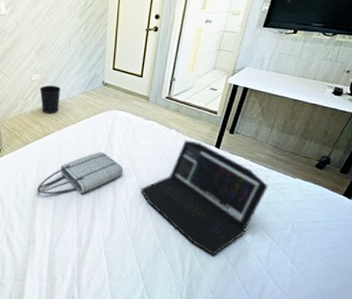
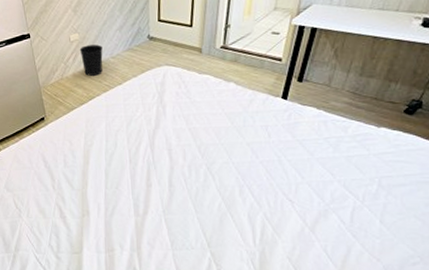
tote bag: present [36,152,124,194] -> none [85,113,179,161]
laptop: present [141,140,268,255] -> none [200,93,348,218]

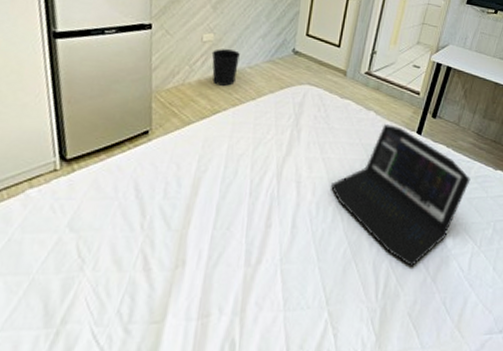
laptop: none [200,93,348,218] -> present [331,124,471,266]

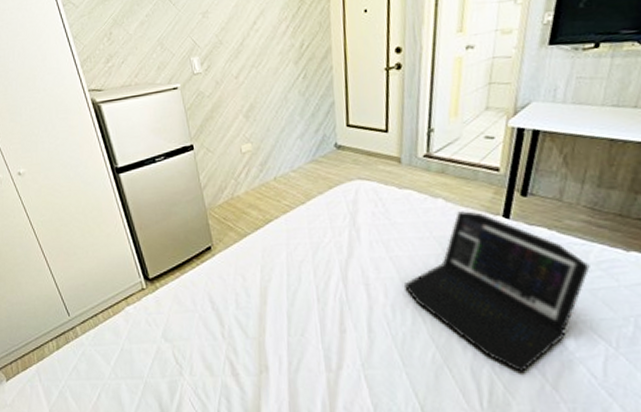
wastebasket: present [211,49,240,86] -> none [253,156,282,194]

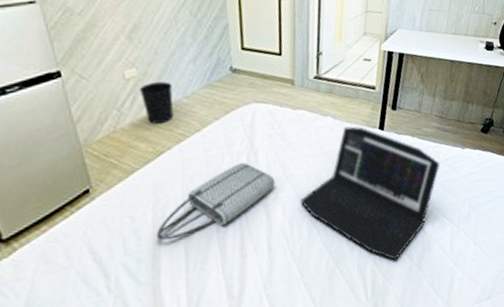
wastebasket: none [253,156,282,194] -> present [139,81,174,124]
tote bag: none [262,238,378,301] -> present [155,162,276,241]

